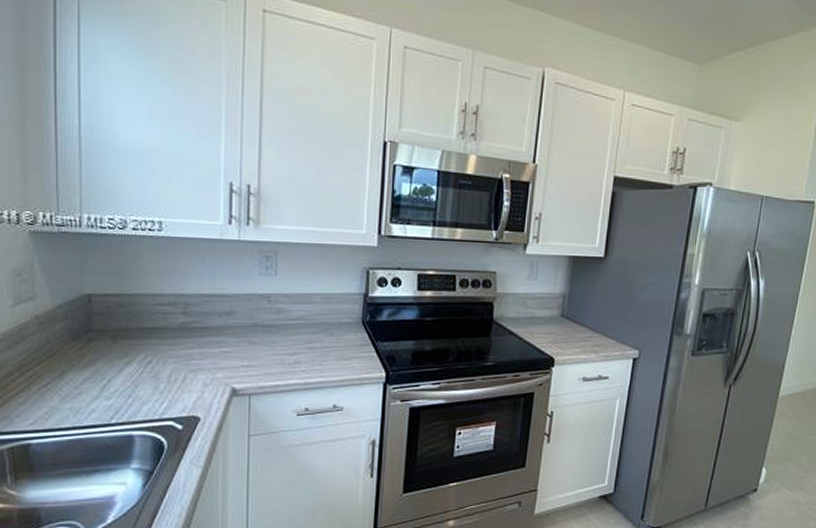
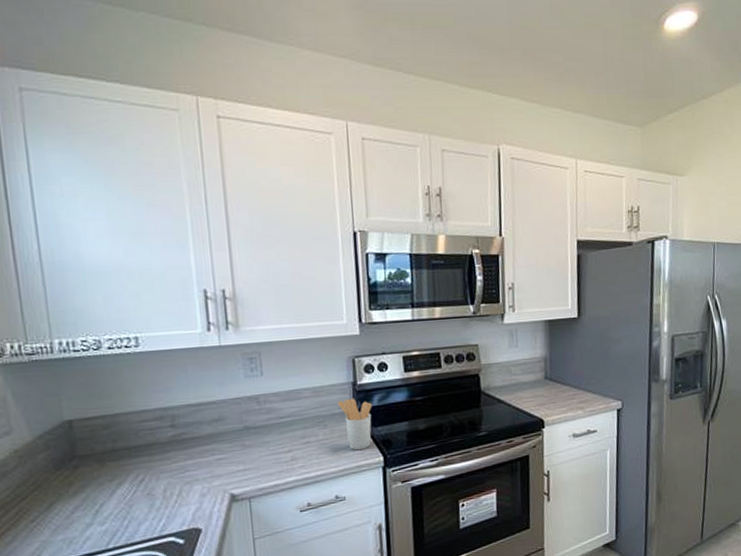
utensil holder: none [347,309,381,363] -> present [337,398,372,451]

